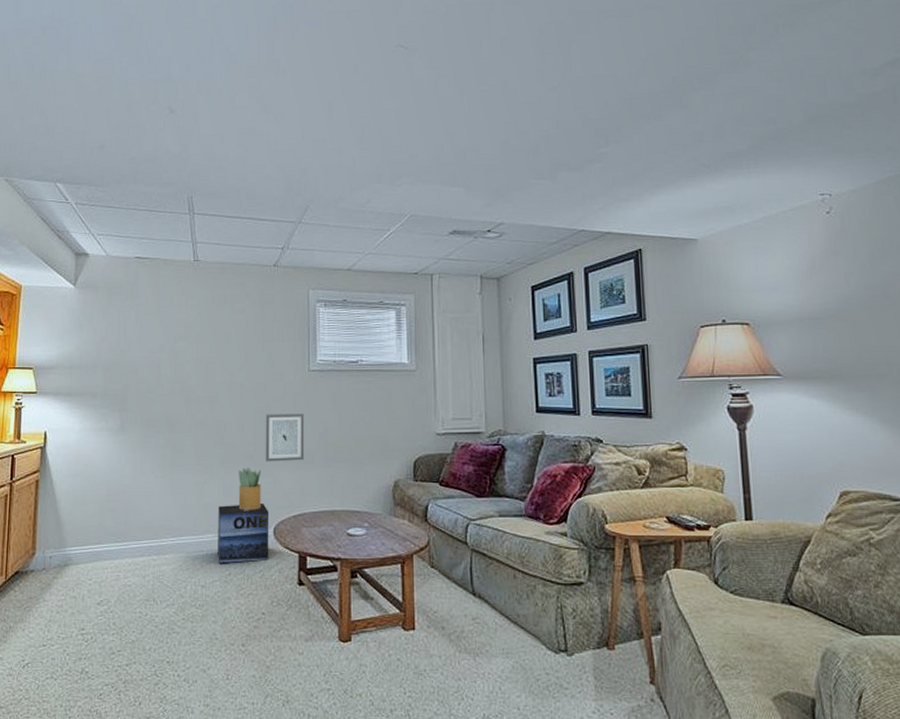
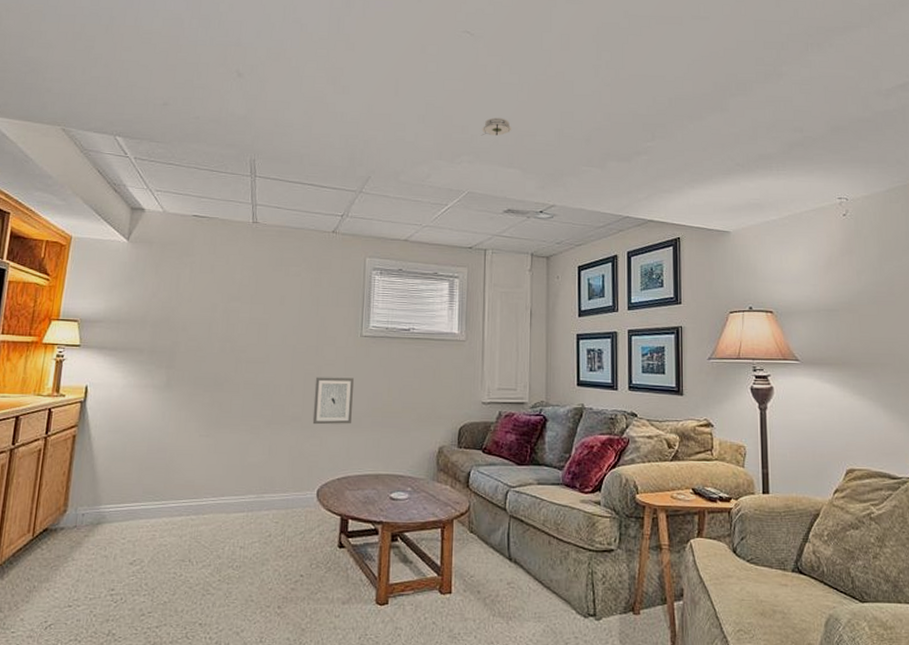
cardboard box: present [218,502,269,564] -> none [258,464,314,525]
potted plant: present [238,467,261,510] -> none [282,429,308,472]
smoke detector: none [421,134,453,155] -> present [481,117,512,136]

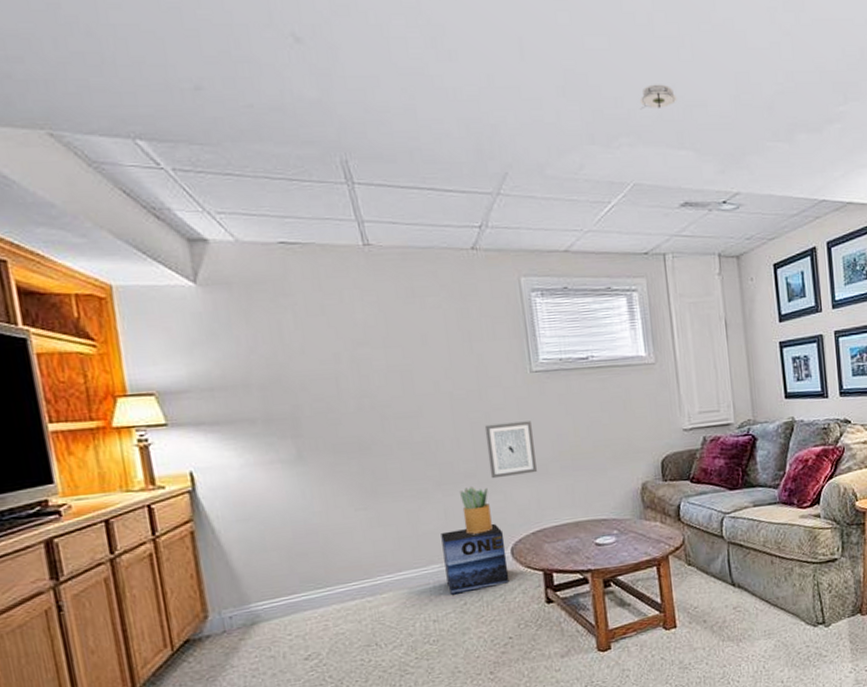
cardboard box: none [258,464,314,525] -> present [441,523,510,595]
potted plant: none [282,429,308,472] -> present [460,487,493,534]

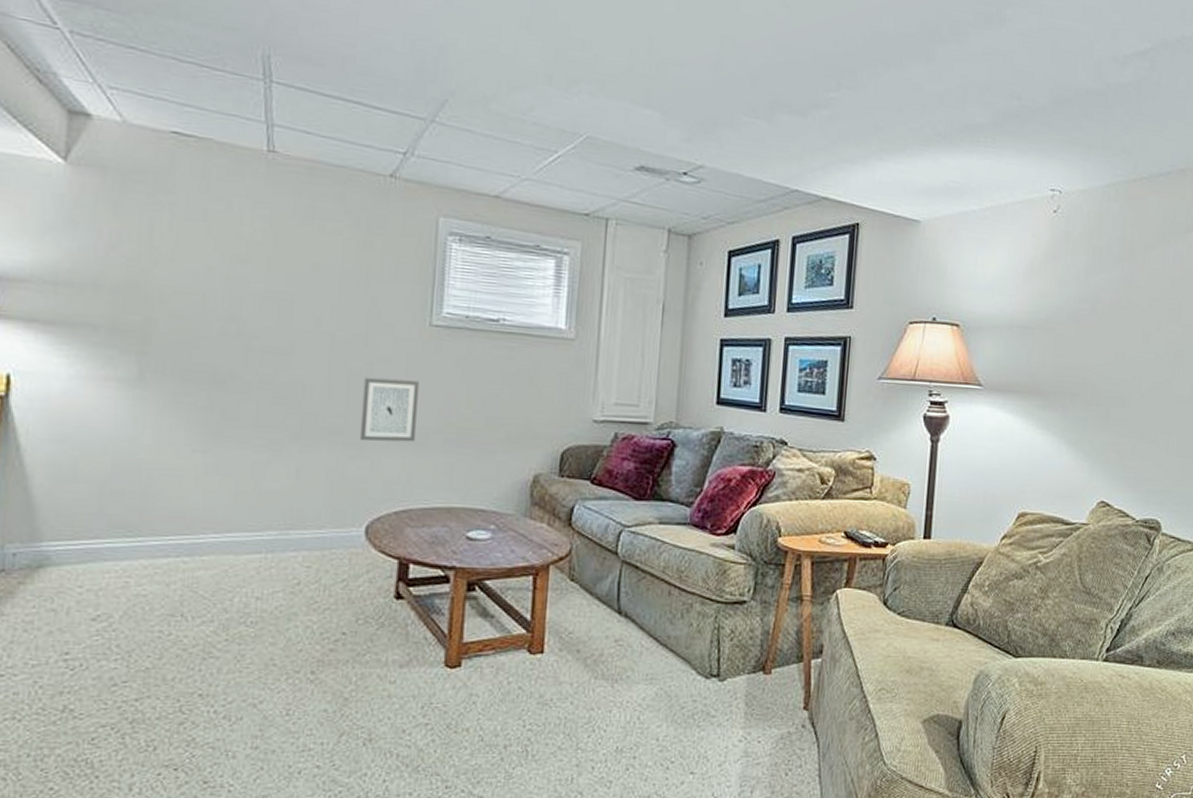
cardboard box: present [441,523,510,595] -> none [282,493,361,571]
potted plant: present [460,487,493,534] -> none [316,446,353,503]
smoke detector: present [639,84,677,110] -> none [609,32,652,60]

